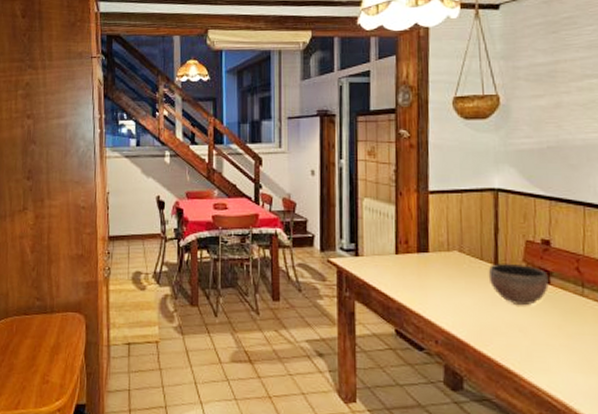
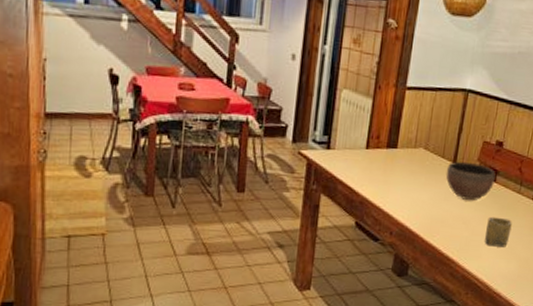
cup: none [549,323,582,359] -> present [485,216,512,247]

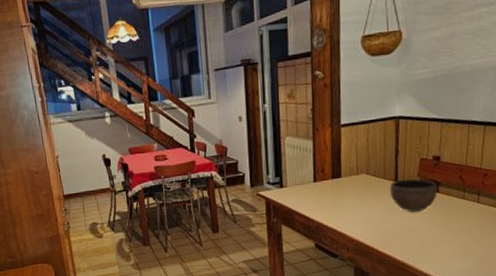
cup: present [485,216,512,247] -> none [437,222,461,249]

